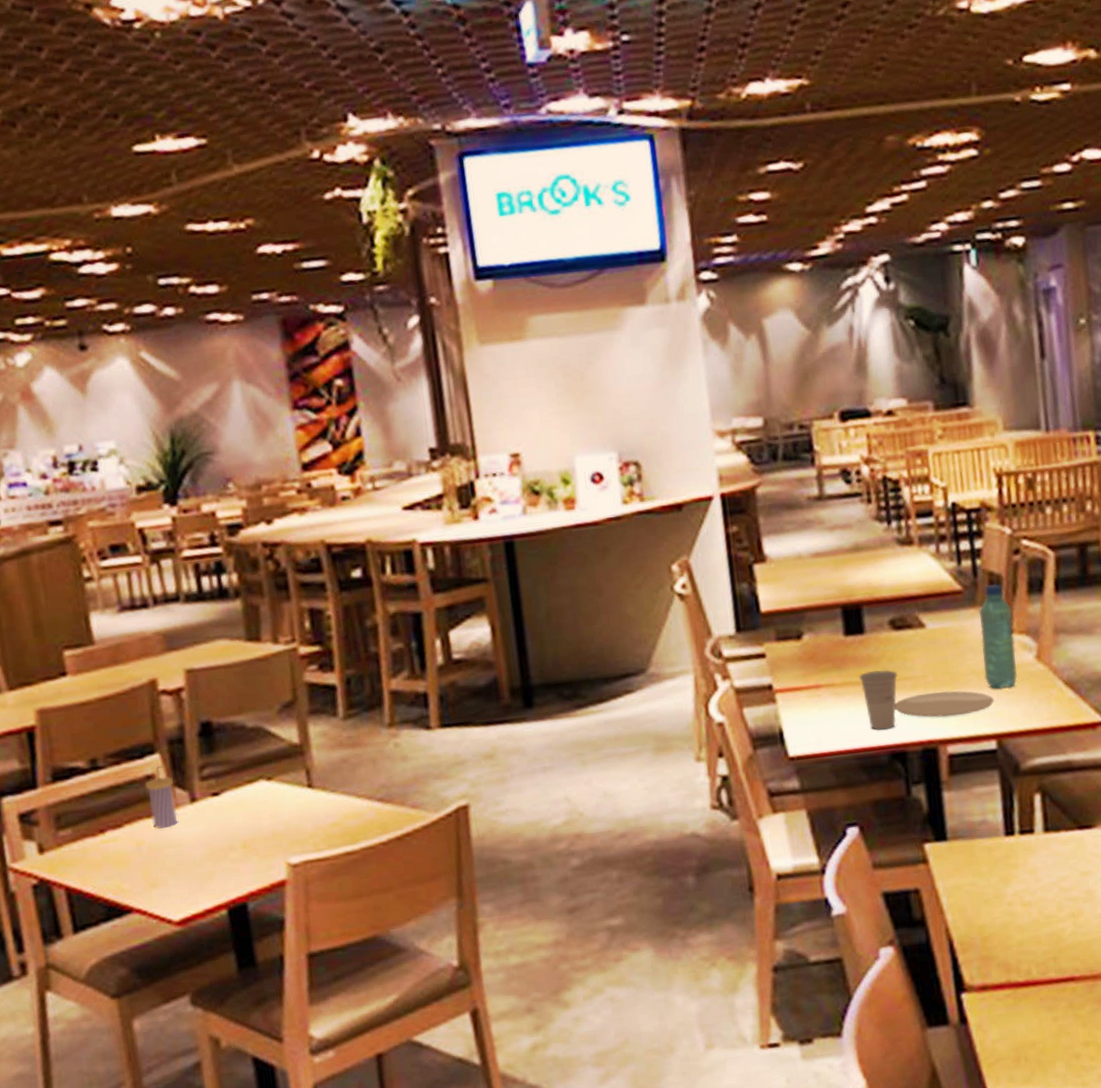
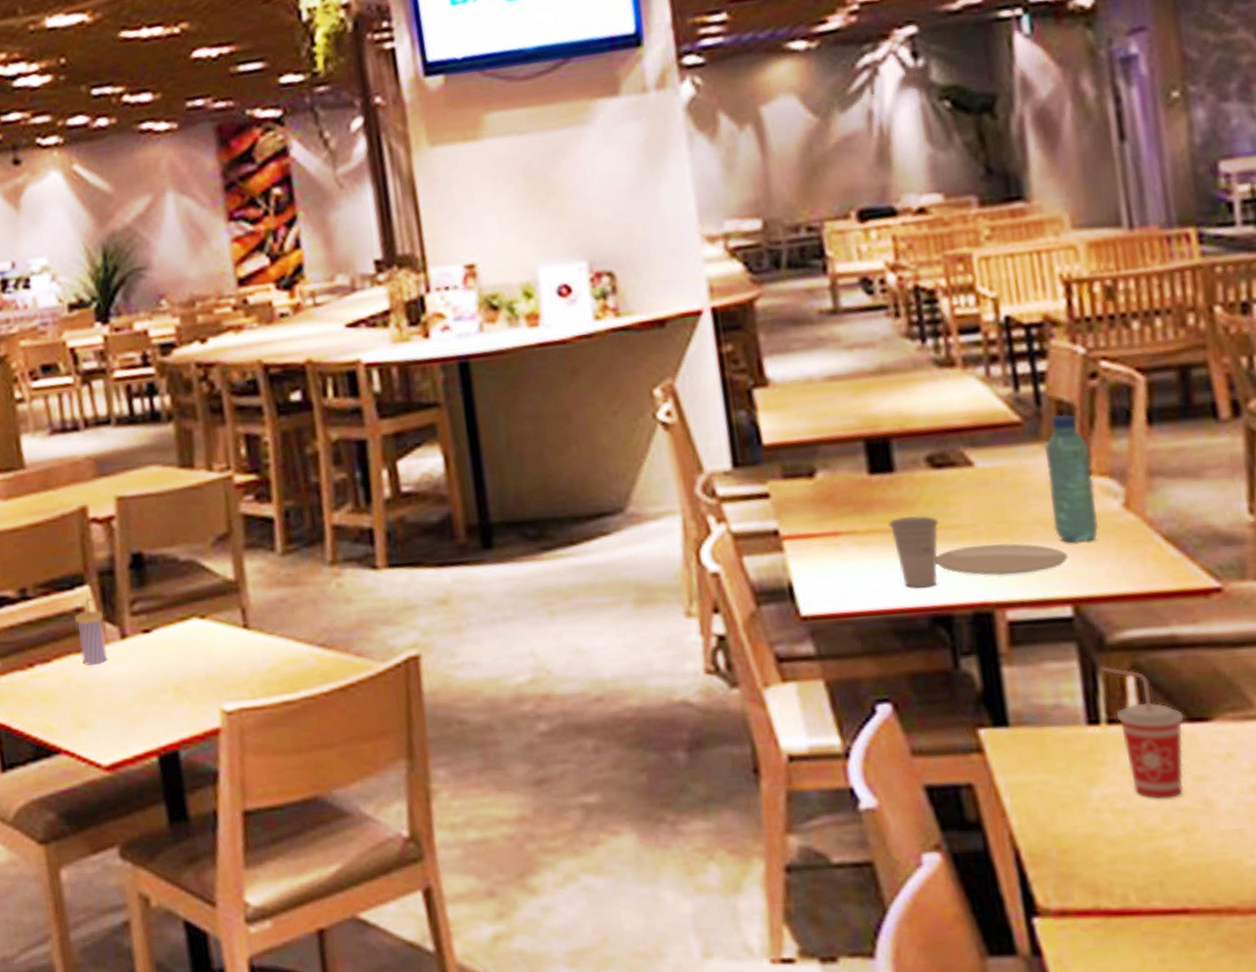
beverage cup: none [1015,788,1075,892] -> present [1099,666,1184,799]

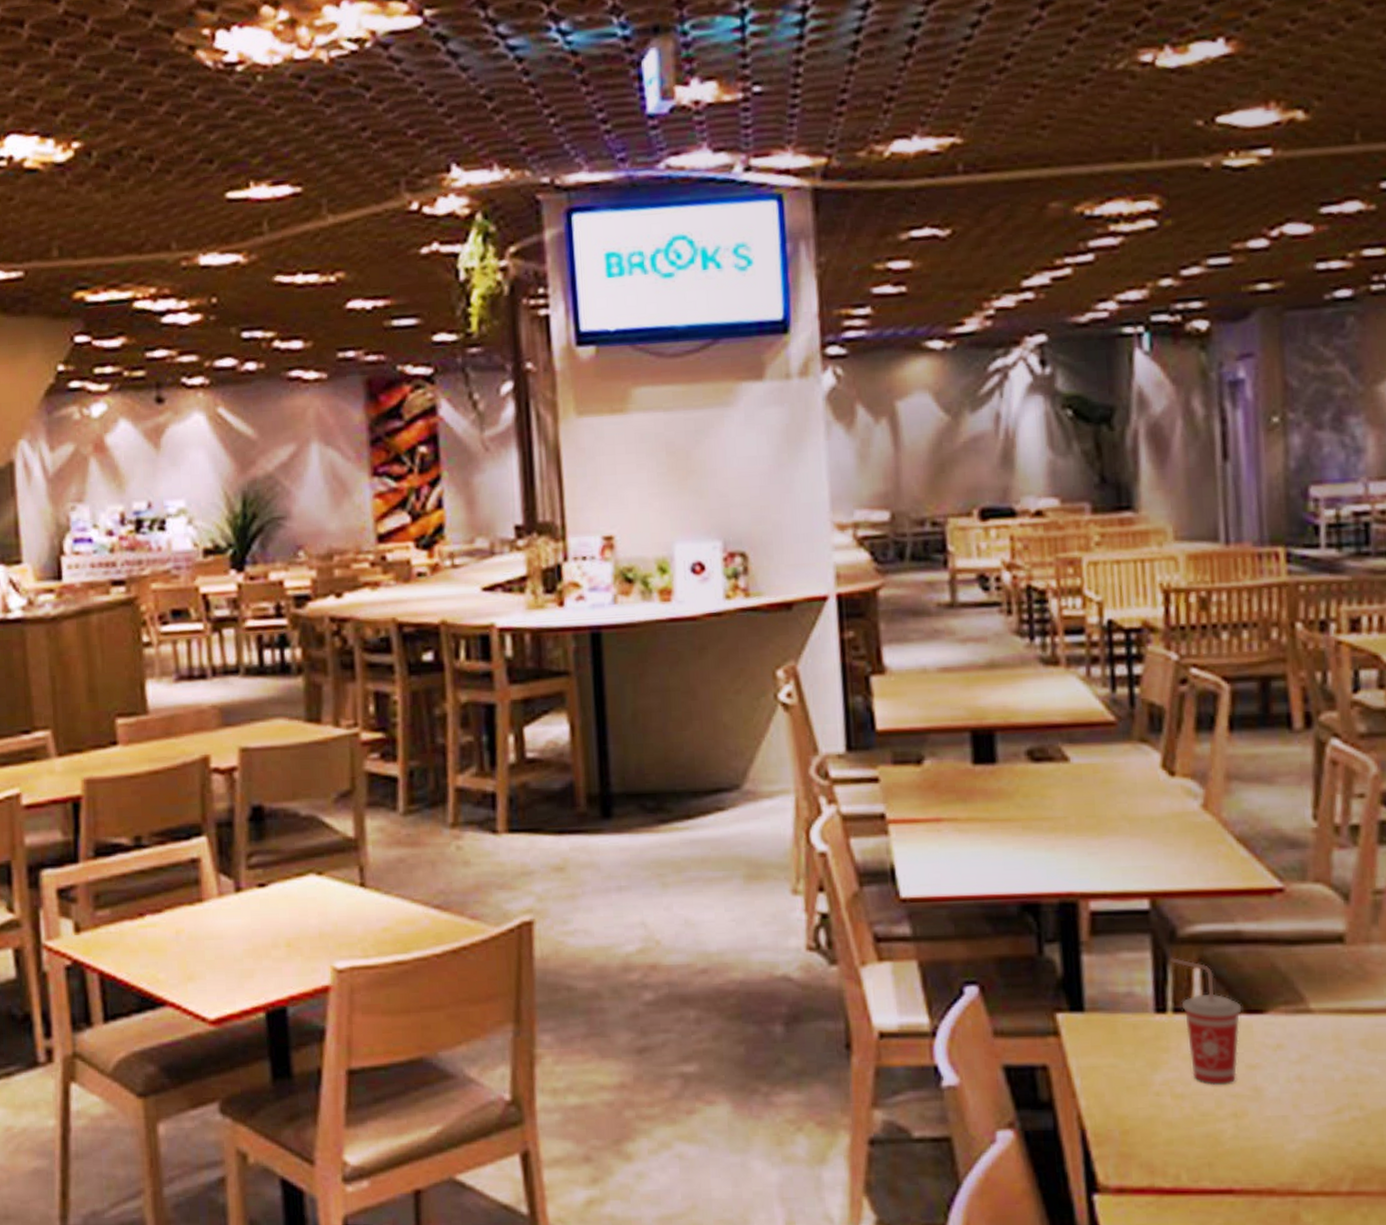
beverage cup: present [74,598,107,667] -> none [189,850,220,919]
cup: present [888,516,939,588] -> none [987,806,1034,876]
plate: present [935,543,1069,575] -> none [1028,836,1150,867]
water bottle: present [1043,414,1100,543] -> none [1134,716,1179,839]

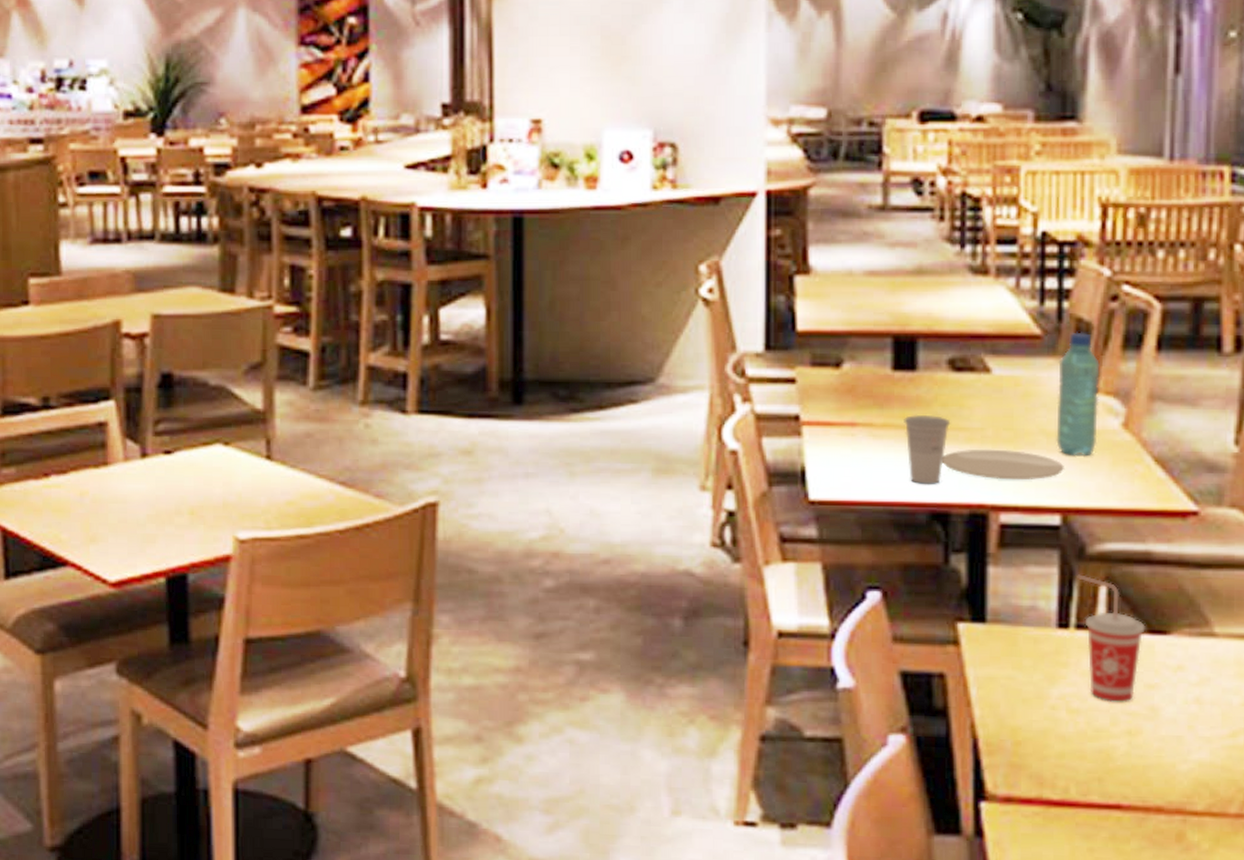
cup: none [987,806,1034,876] -> present [904,414,951,484]
plate: none [1028,836,1150,867] -> present [942,449,1065,480]
water bottle: none [1134,716,1179,839] -> present [1056,332,1100,455]

